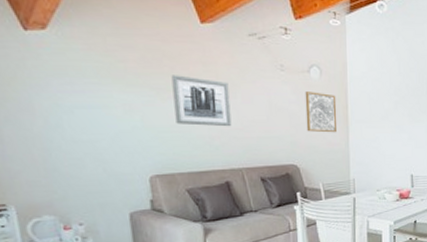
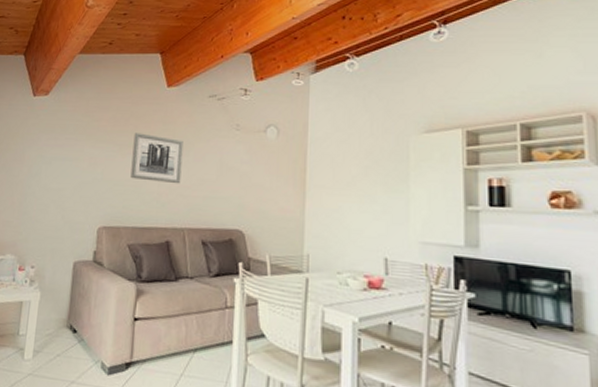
wall art: present [305,91,338,133] -> none [257,152,294,198]

